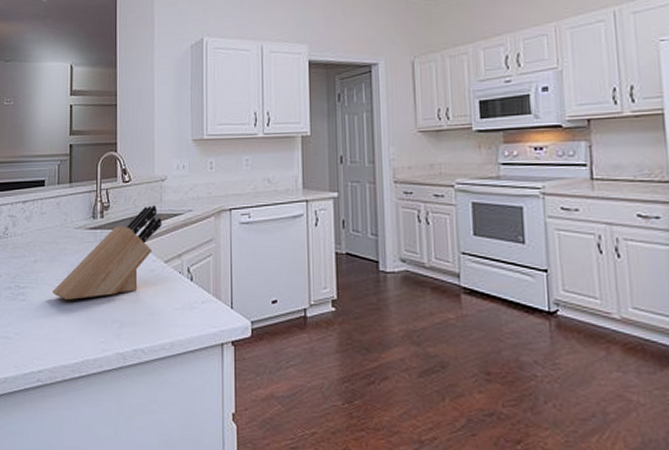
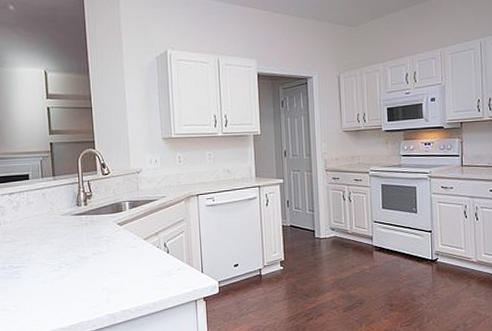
knife block: present [52,205,162,300] -> none [45,193,140,275]

